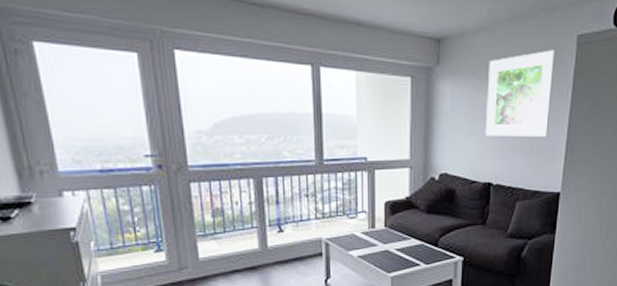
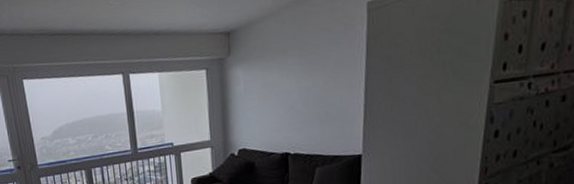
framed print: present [485,49,556,137] -> none [277,21,345,111]

